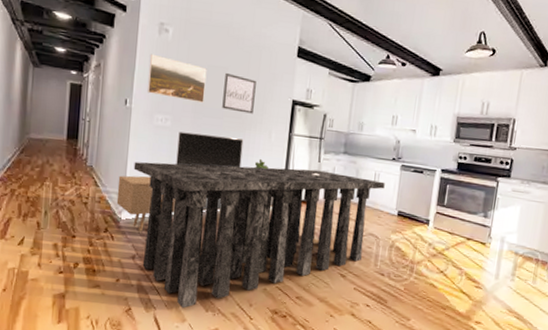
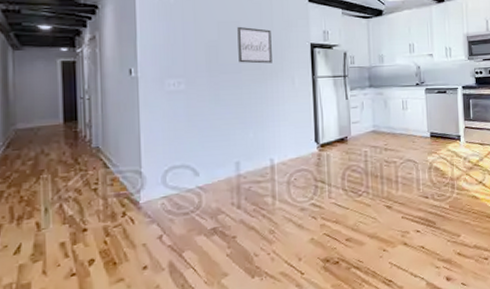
media console: present [116,131,274,232] -> none [131,90,307,208]
dining table: present [133,161,385,308] -> none [148,107,414,281]
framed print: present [147,53,207,103] -> none [151,18,219,61]

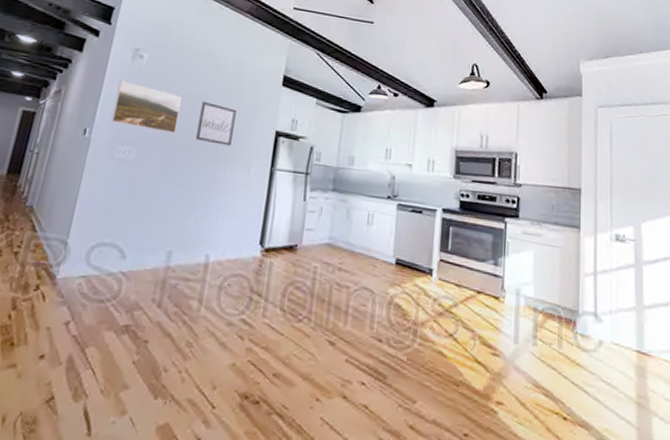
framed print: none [151,18,219,61] -> present [110,80,183,133]

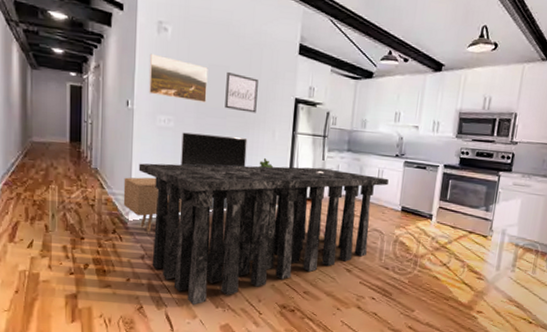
media console: none [55,165,250,289] -> present [123,132,279,232]
dining table: none [77,201,380,395] -> present [138,163,389,305]

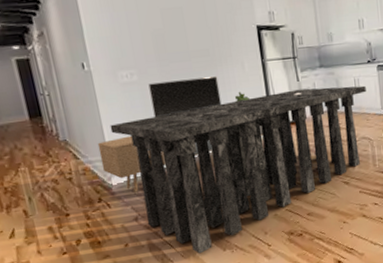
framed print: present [148,53,208,103] -> none [94,9,167,52]
wall art: present [225,71,258,113] -> none [181,12,220,51]

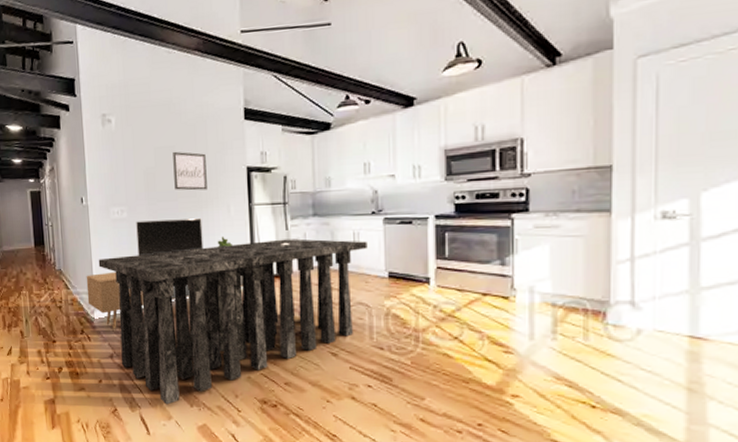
wall art: none [181,12,220,51] -> present [173,151,207,191]

